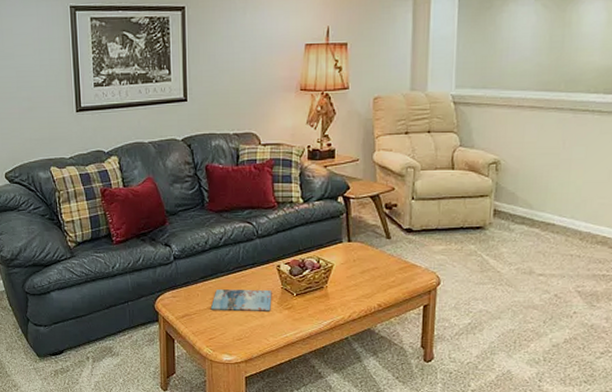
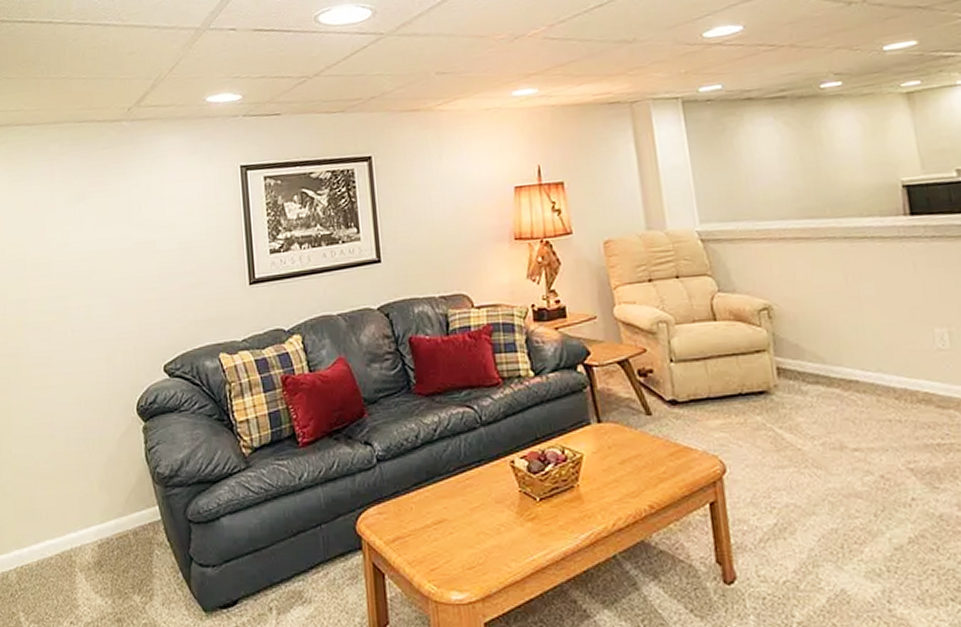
magazine: present [210,289,272,312] -> none [429,494,509,528]

